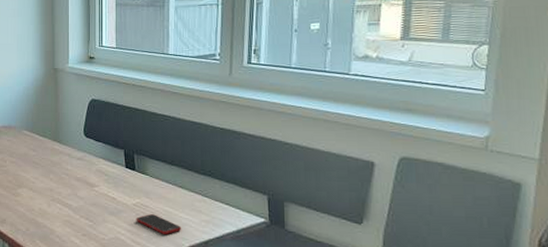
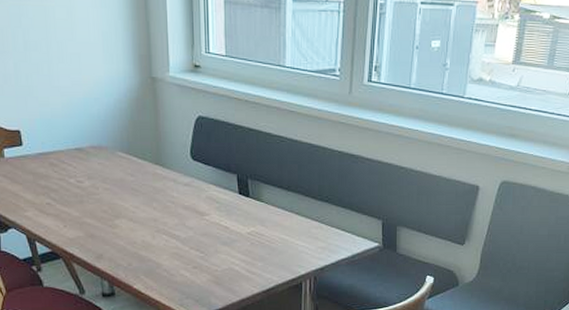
cell phone: present [136,214,181,234] -> none [250,243,297,263]

